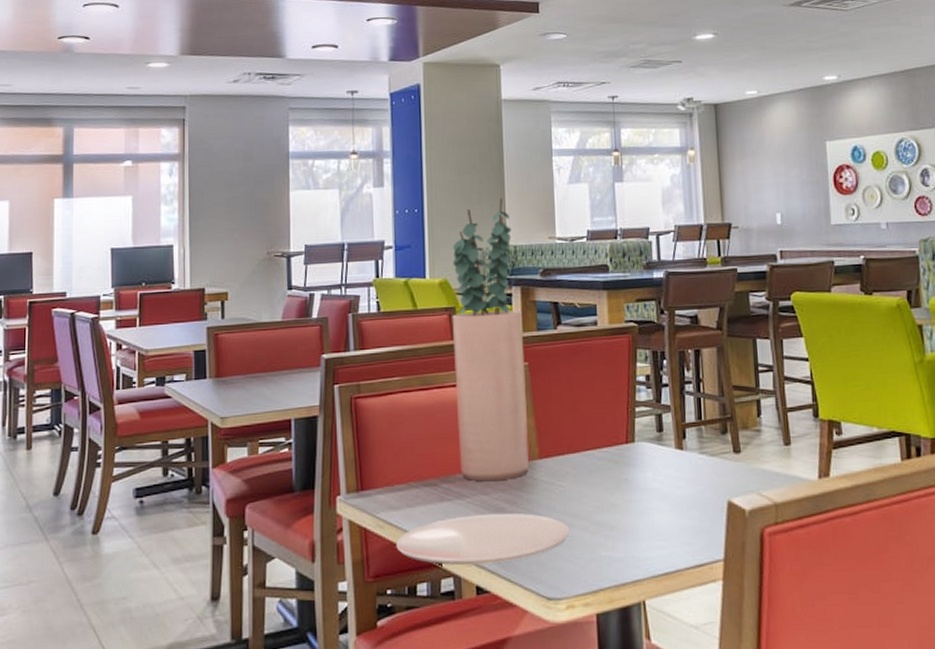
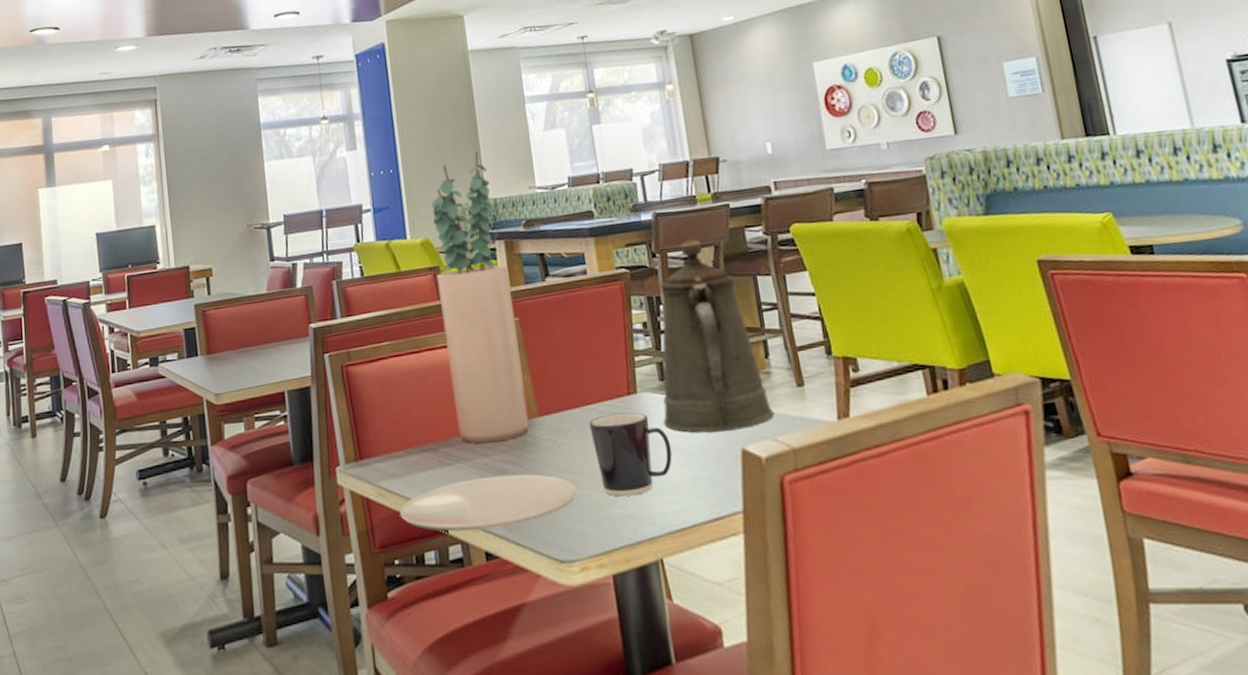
mug: none [587,460,663,540] -> present [589,412,673,497]
coffee pot: none [657,299,761,482] -> present [661,239,774,432]

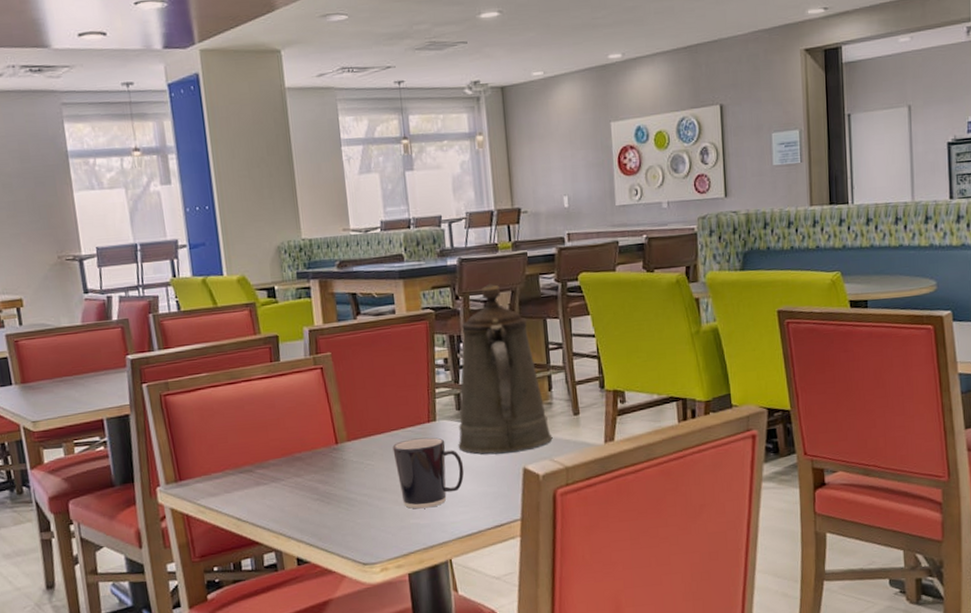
plate: present [399,474,577,532] -> none [218,491,380,542]
vase: present [432,150,530,444] -> none [248,191,339,465]

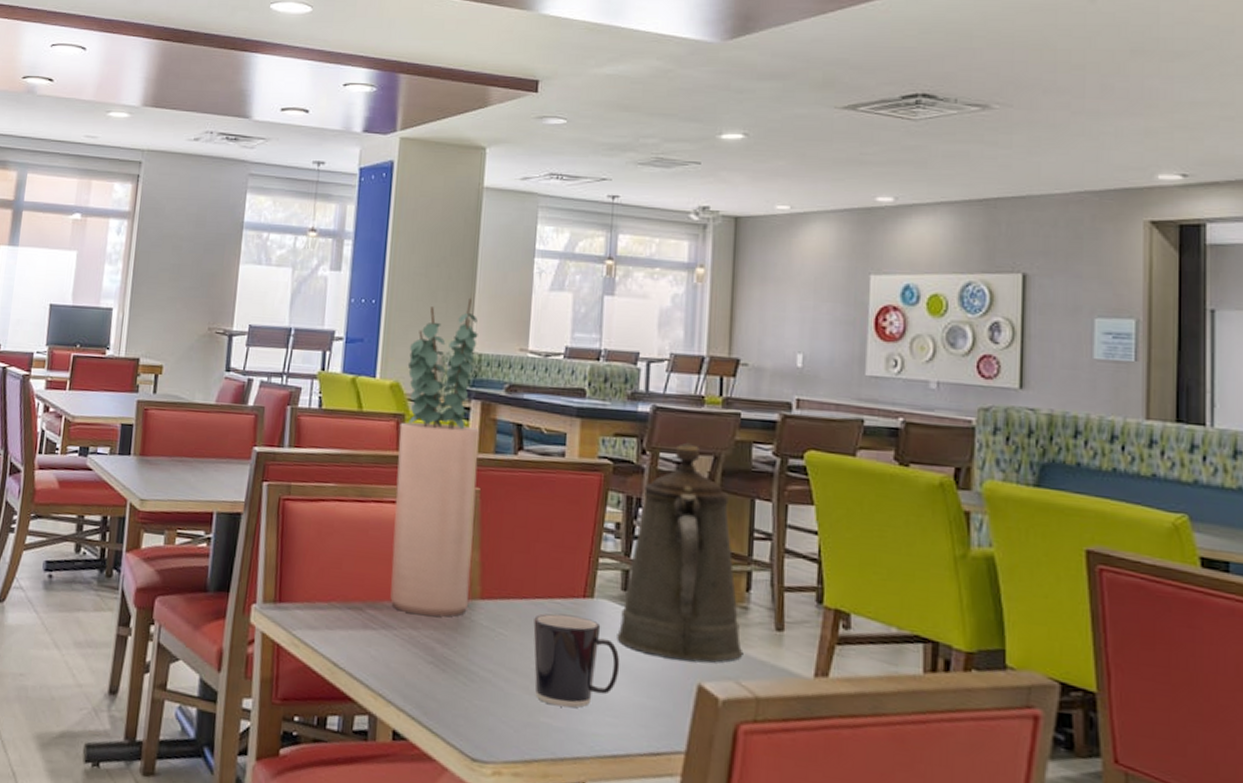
vase: none [248,191,339,465] -> present [390,297,480,617]

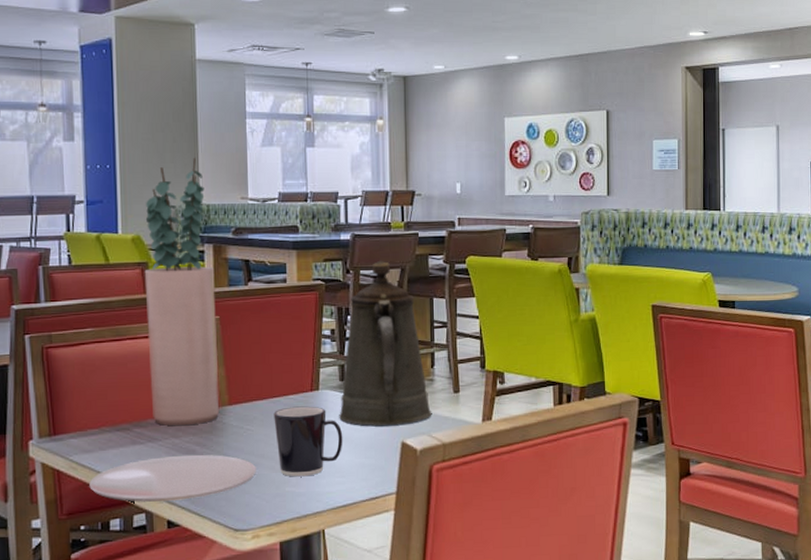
plate: none [310,649,506,709] -> present [89,454,256,502]

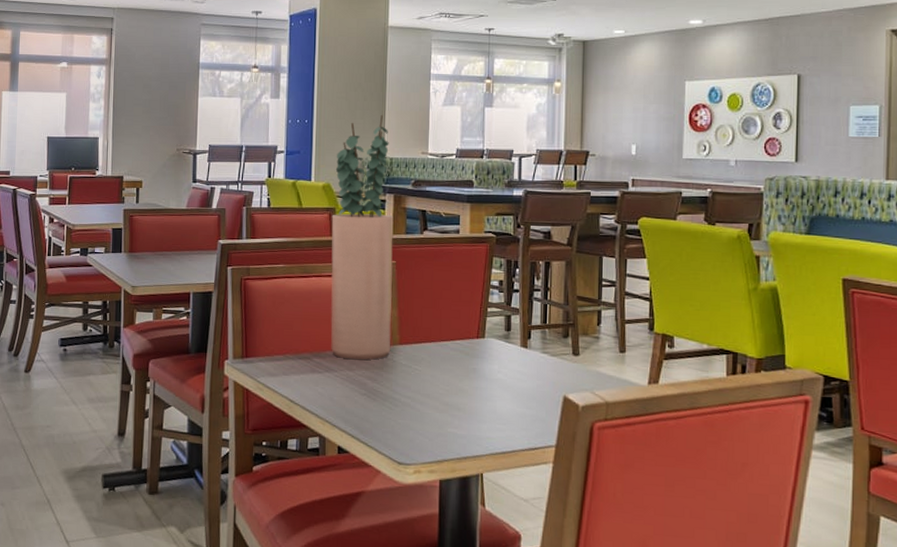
plate: present [89,454,256,502] -> none [272,386,421,429]
mug: present [274,406,343,477] -> none [440,351,506,420]
coffee pot: present [339,260,432,426] -> none [503,217,596,379]

